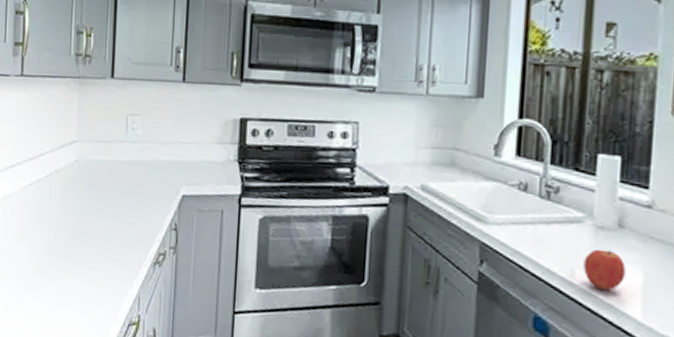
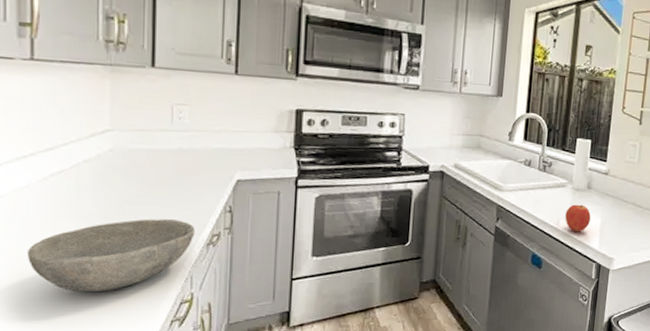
bowl: none [10,231,143,303] -> present [26,219,195,293]

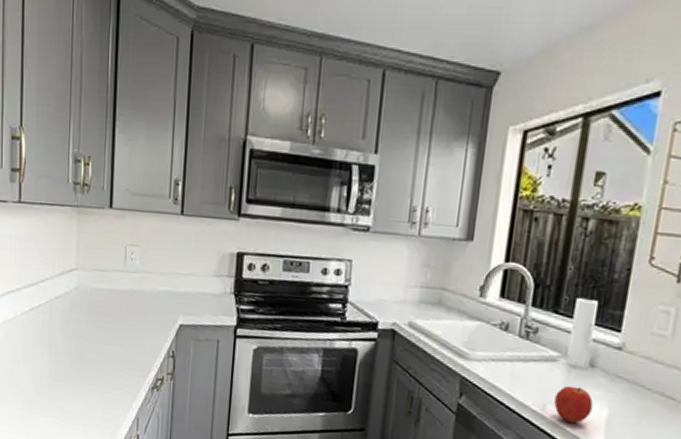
bowl: present [26,219,195,293] -> none [13,357,142,423]

